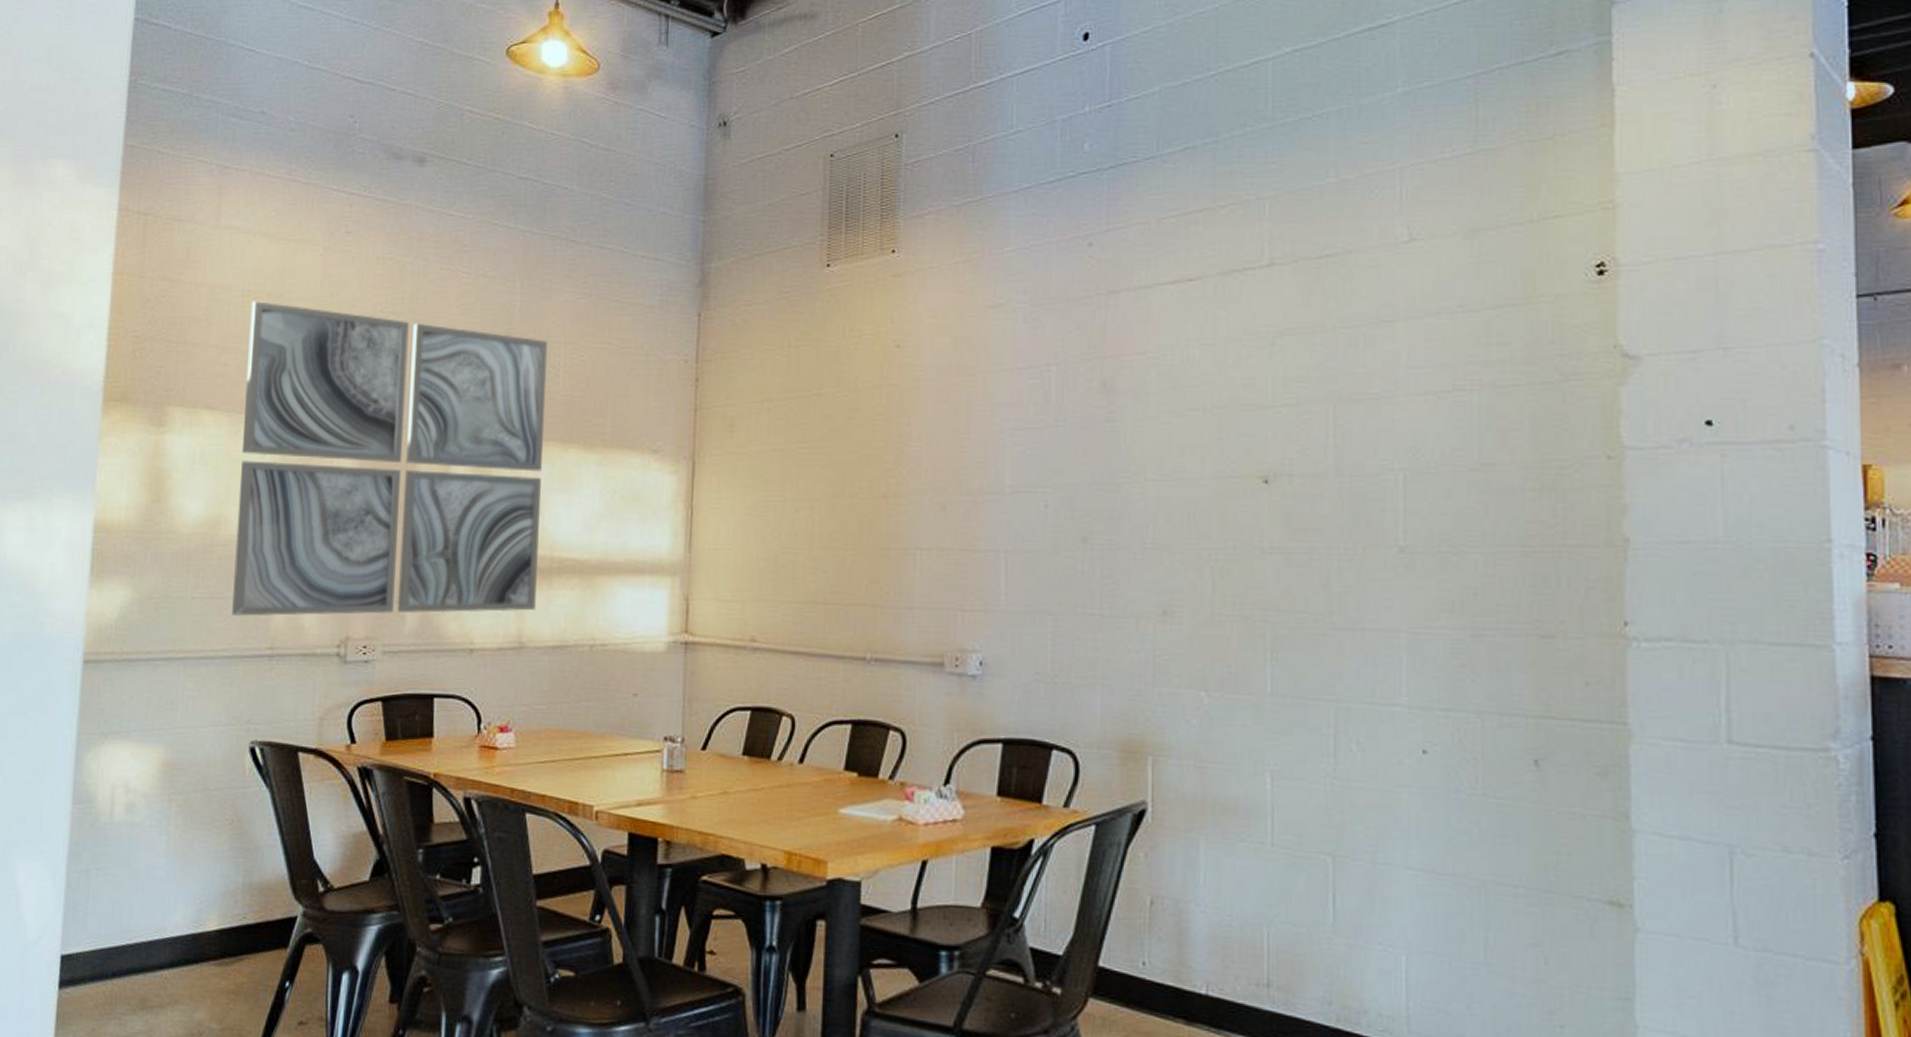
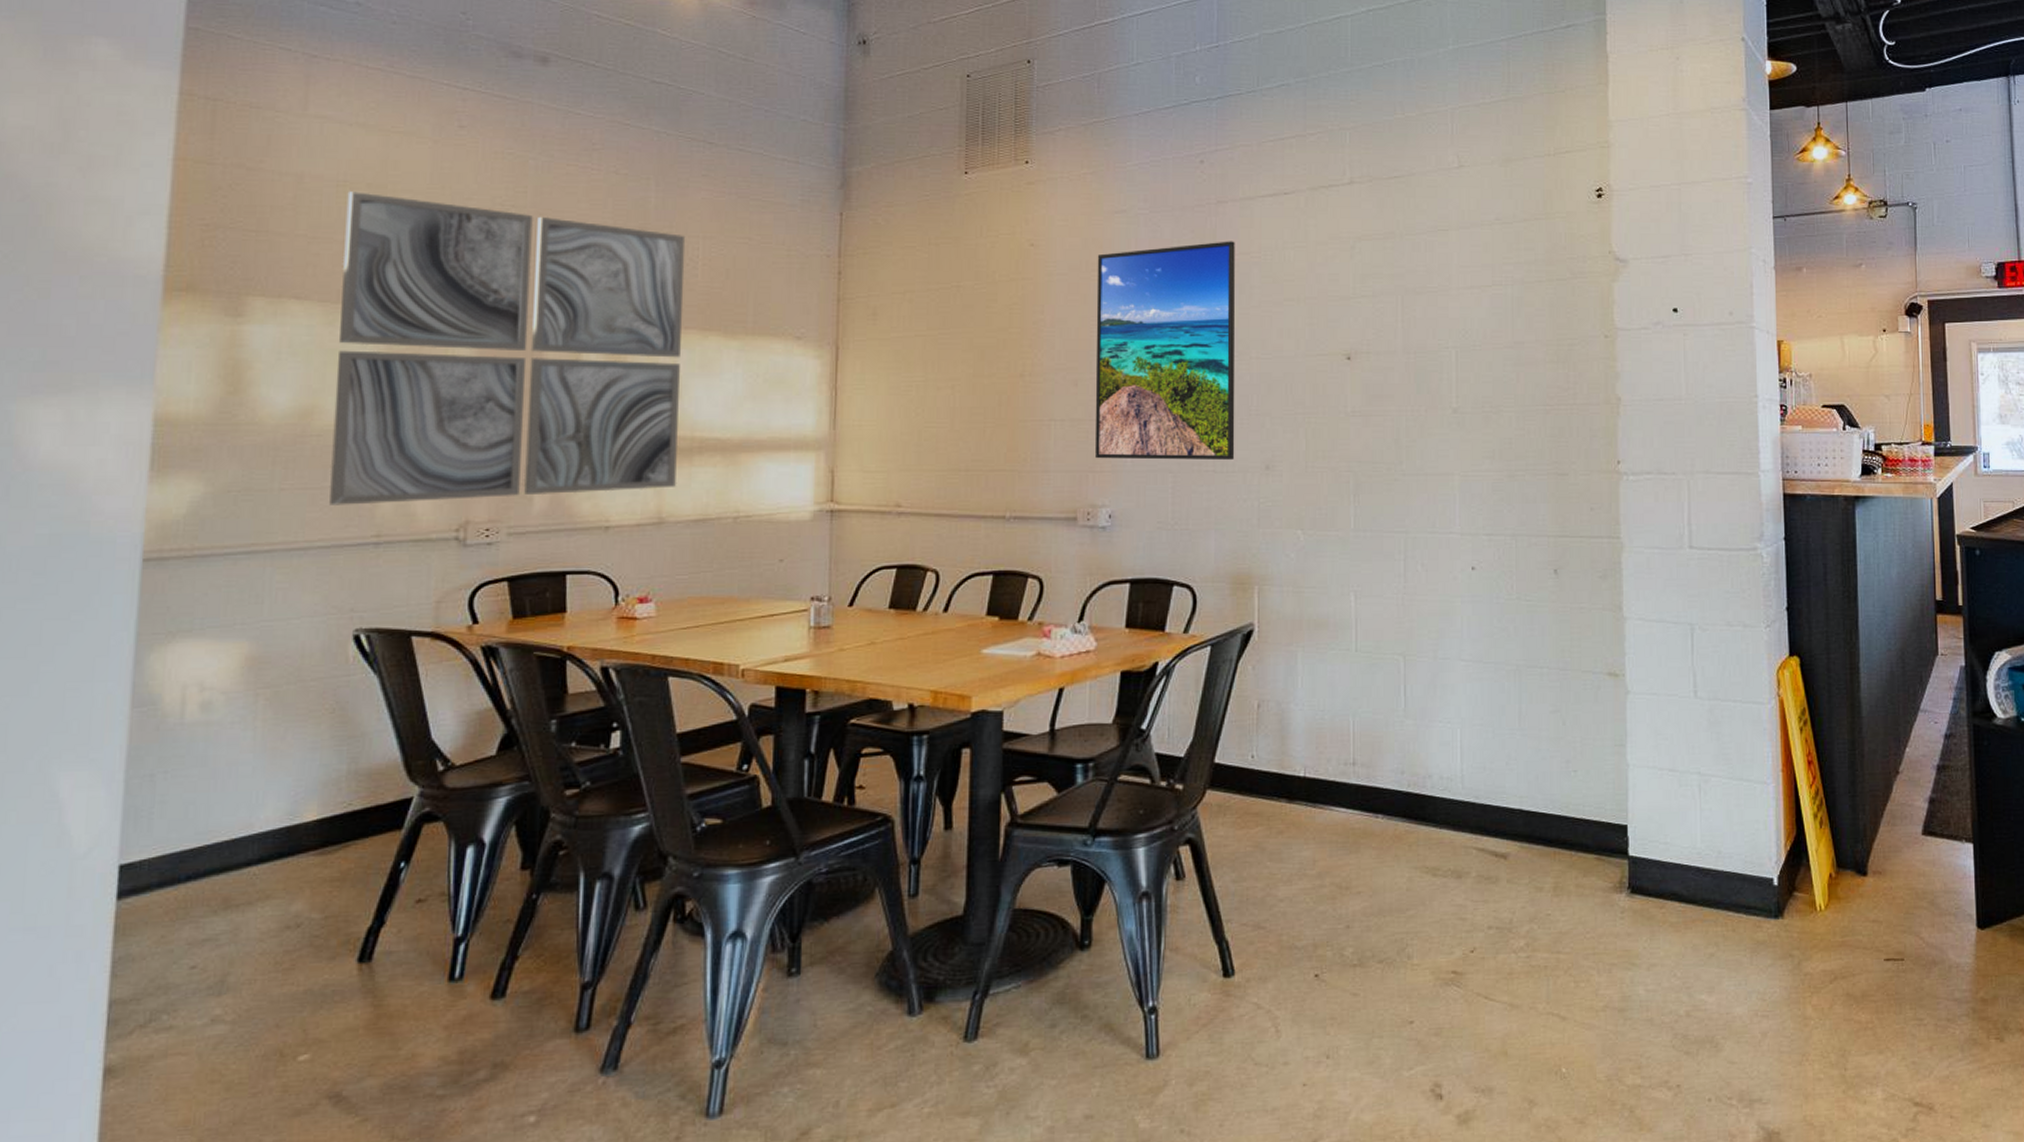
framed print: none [965,338,1128,603] -> present [1095,241,1236,461]

